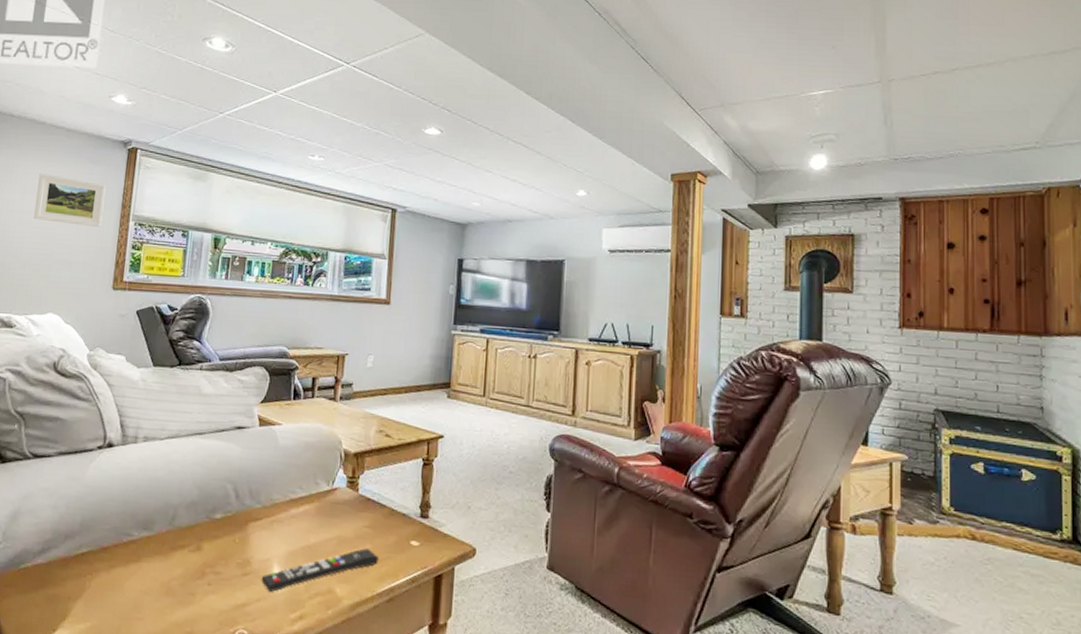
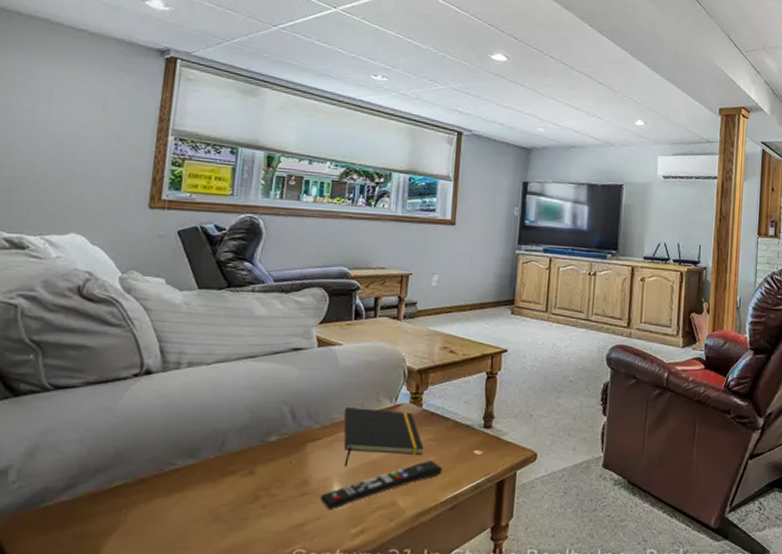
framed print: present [34,173,106,228] -> none [50,80,140,142]
notepad: none [283,488,360,550] -> present [343,407,424,467]

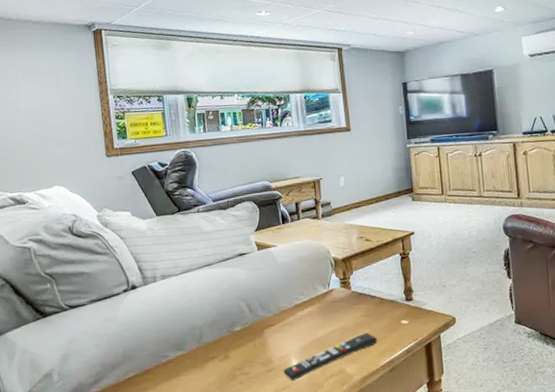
notepad: present [343,407,424,467] -> none [288,295,359,346]

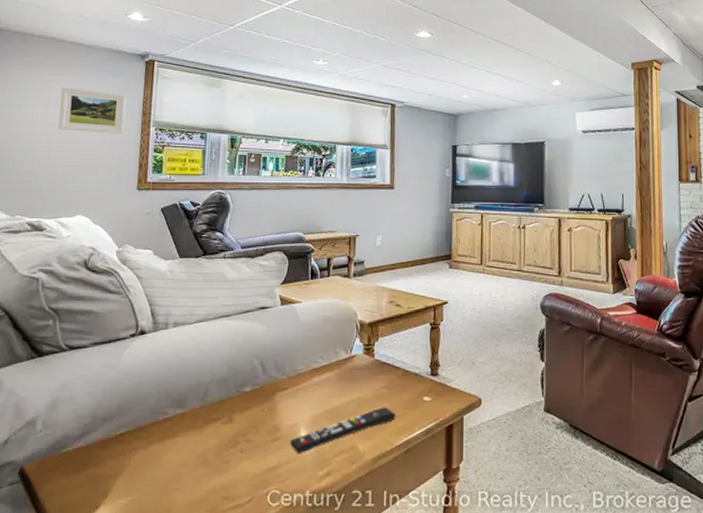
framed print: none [17,64,84,107] -> present [58,87,127,135]

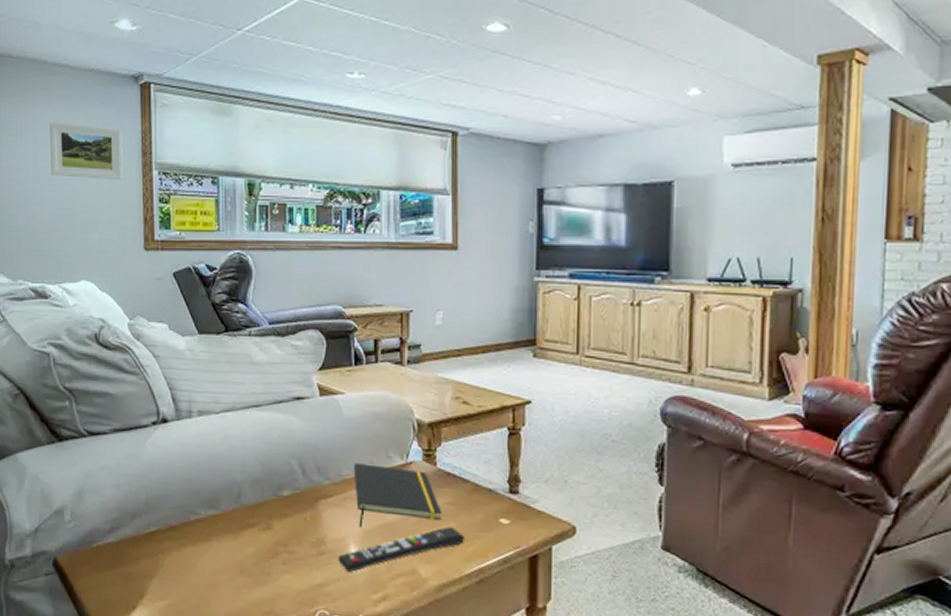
notepad: none [306,359,378,414] -> present [353,463,442,528]

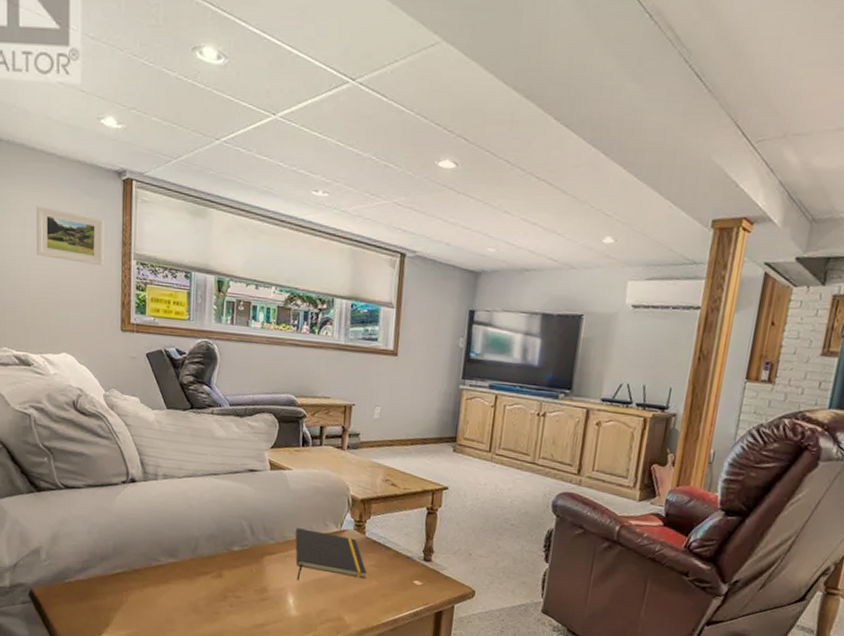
remote control: present [338,527,464,573] -> none [277,584,384,617]

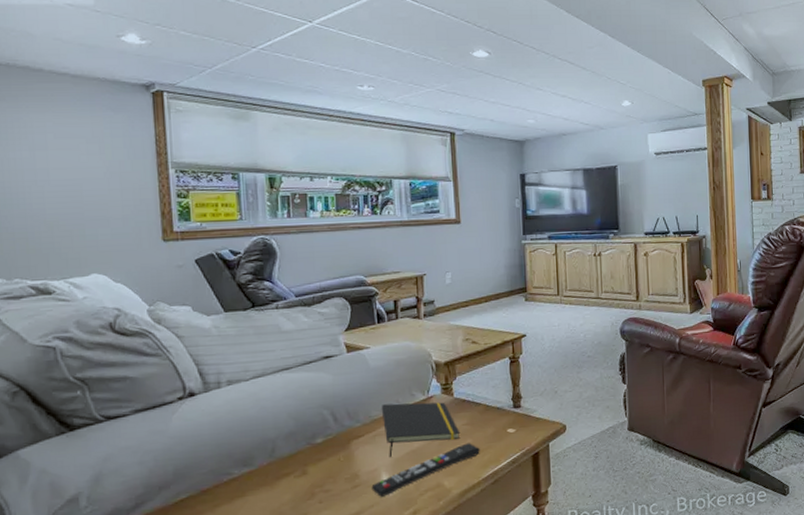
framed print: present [36,206,104,267] -> none [48,126,136,179]
remote control: none [277,584,384,617] -> present [371,443,480,498]

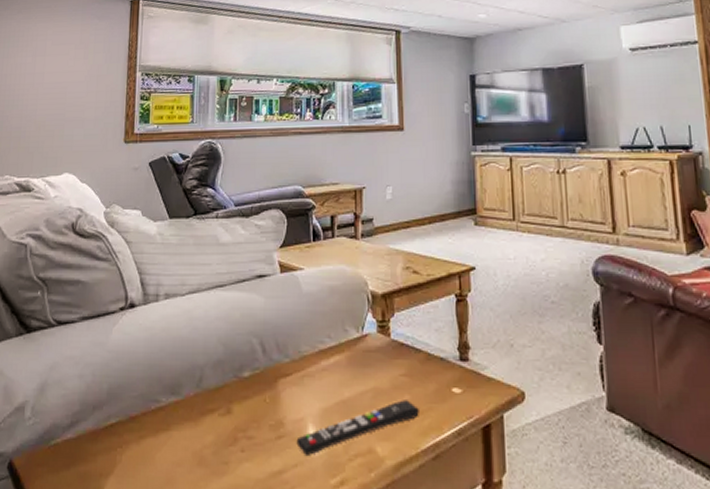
notepad: present [381,402,461,458] -> none [311,338,397,407]

